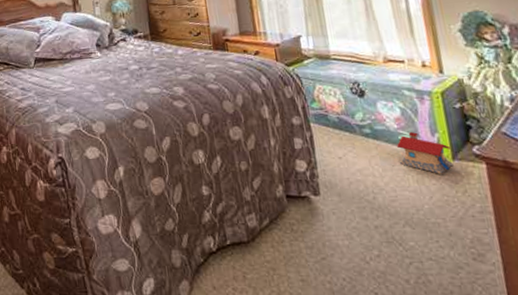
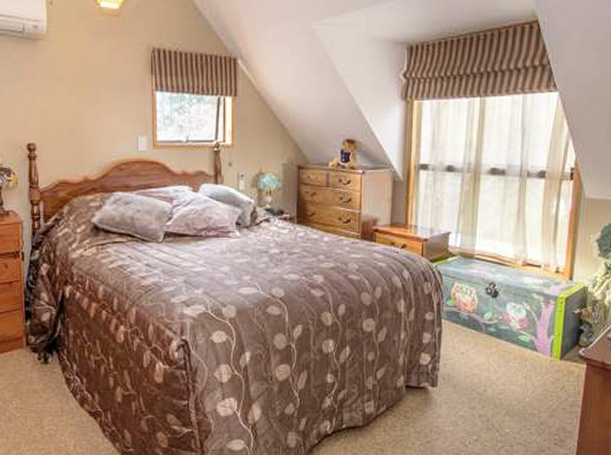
toy house: present [396,132,453,174] -> none [513,333,562,372]

